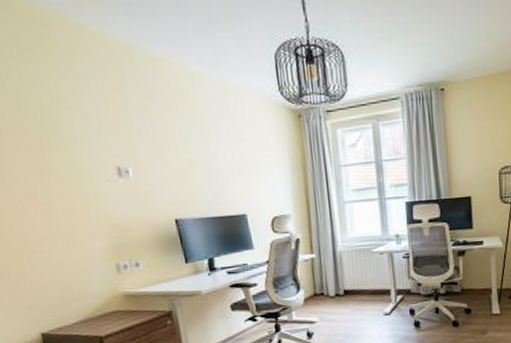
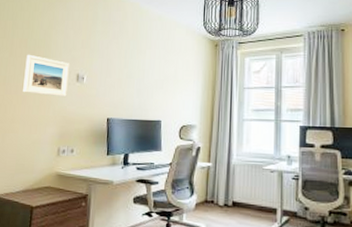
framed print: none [28,144,110,200] -> present [23,54,69,98]

